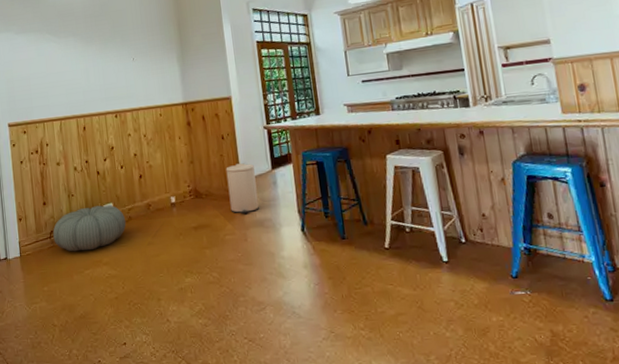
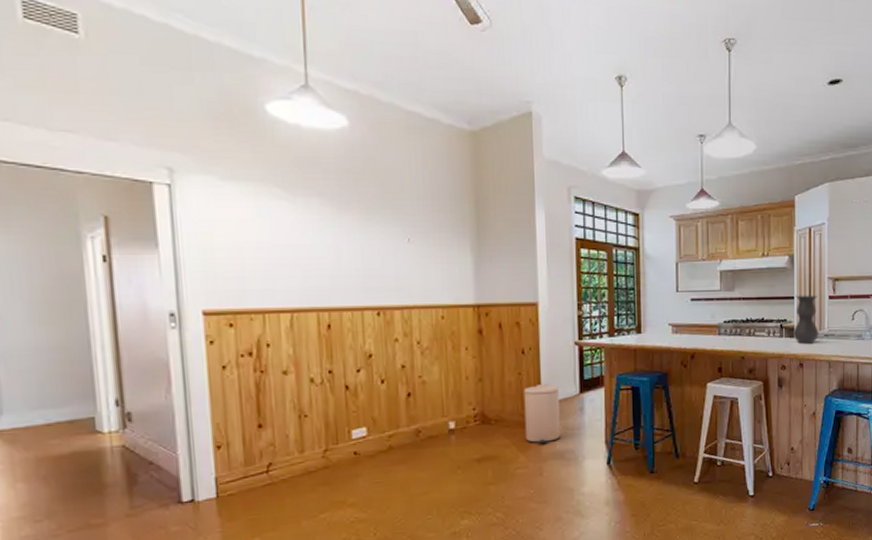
pouf: present [53,205,126,252] -> none [272,430,385,491]
vase: none [465,64,497,114] -> present [793,295,819,345]

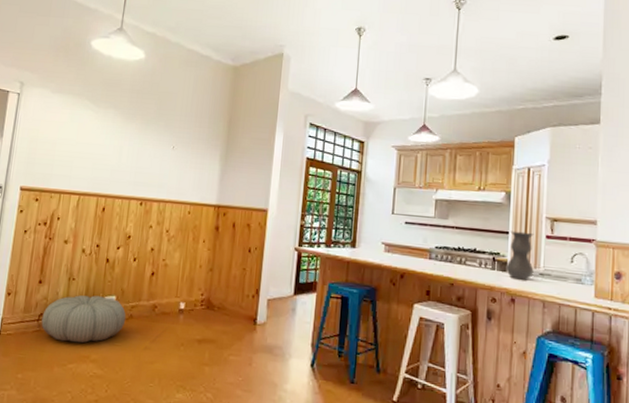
pouf: none [272,430,385,491] -> present [41,295,126,343]
pedal bin: present [523,384,560,444] -> none [241,281,276,336]

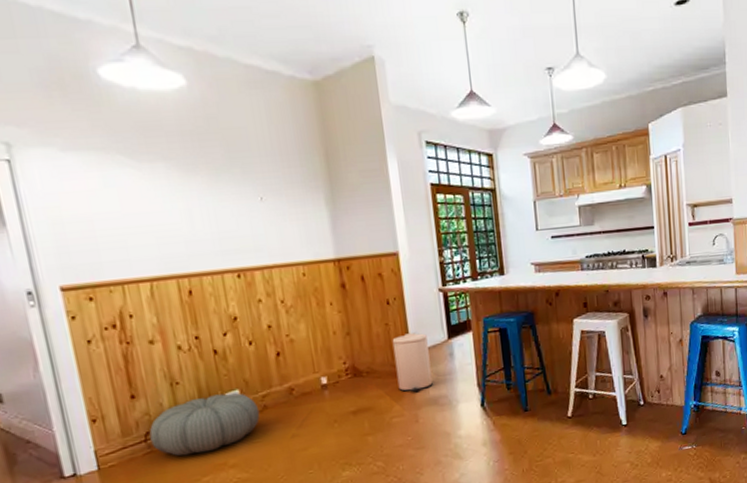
pedal bin: none [241,281,276,336] -> present [392,332,433,392]
vase: present [506,230,534,282] -> none [655,223,681,274]

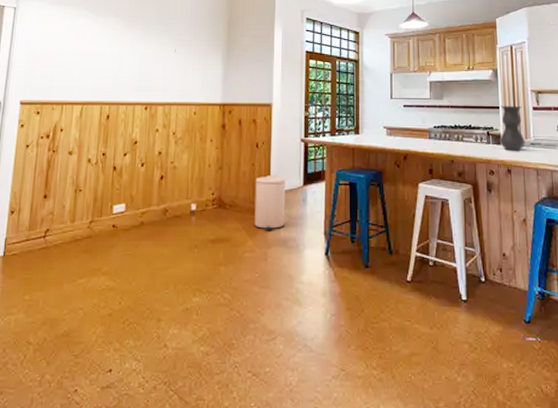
pouf: present [149,393,260,456] -> none [48,205,137,256]
vase: none [655,223,681,274] -> present [500,105,525,152]

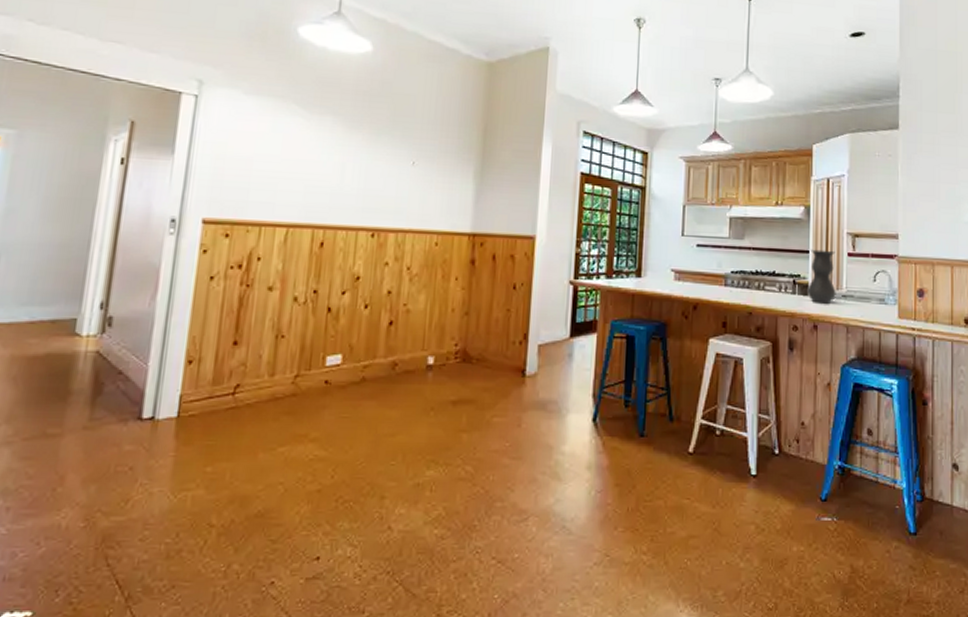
pedal bin: present [254,175,285,230] -> none [507,324,548,391]

